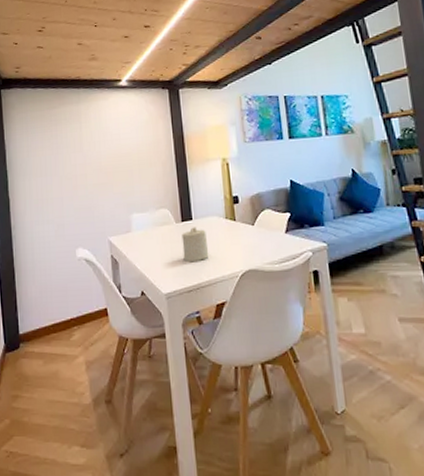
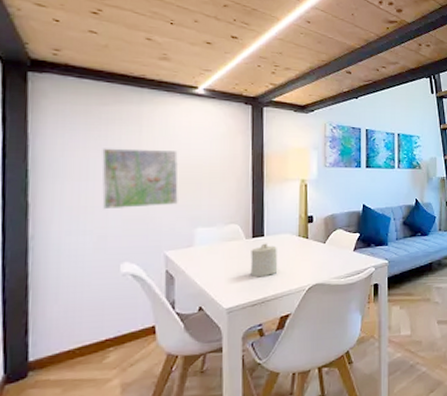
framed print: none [55,142,115,201] -> present [102,148,179,210]

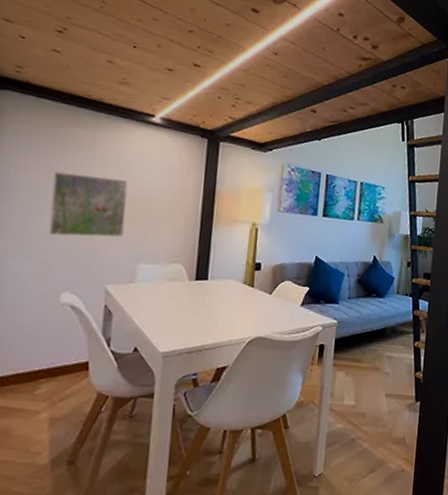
candle: present [250,243,278,278] -> none [189,287,220,324]

